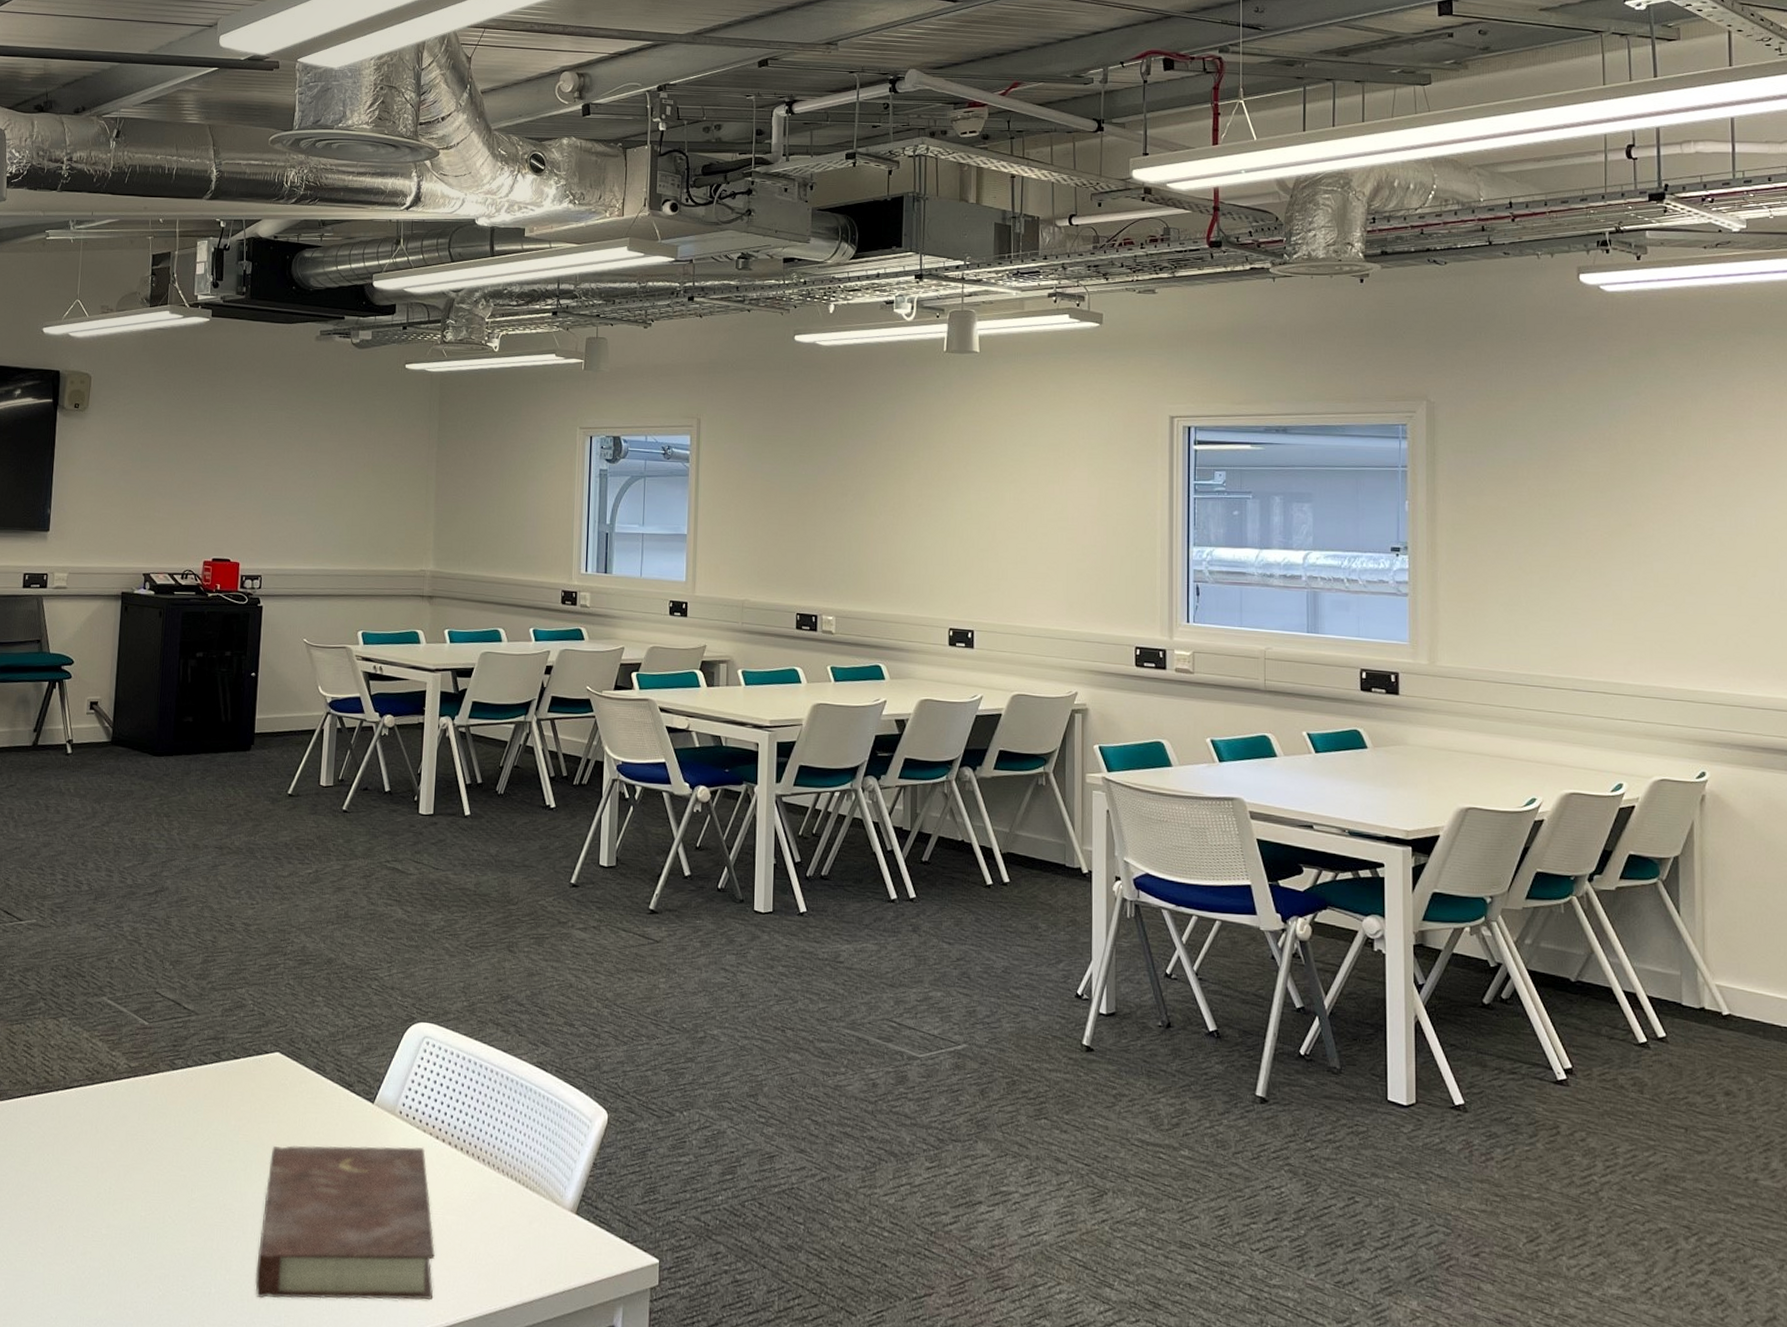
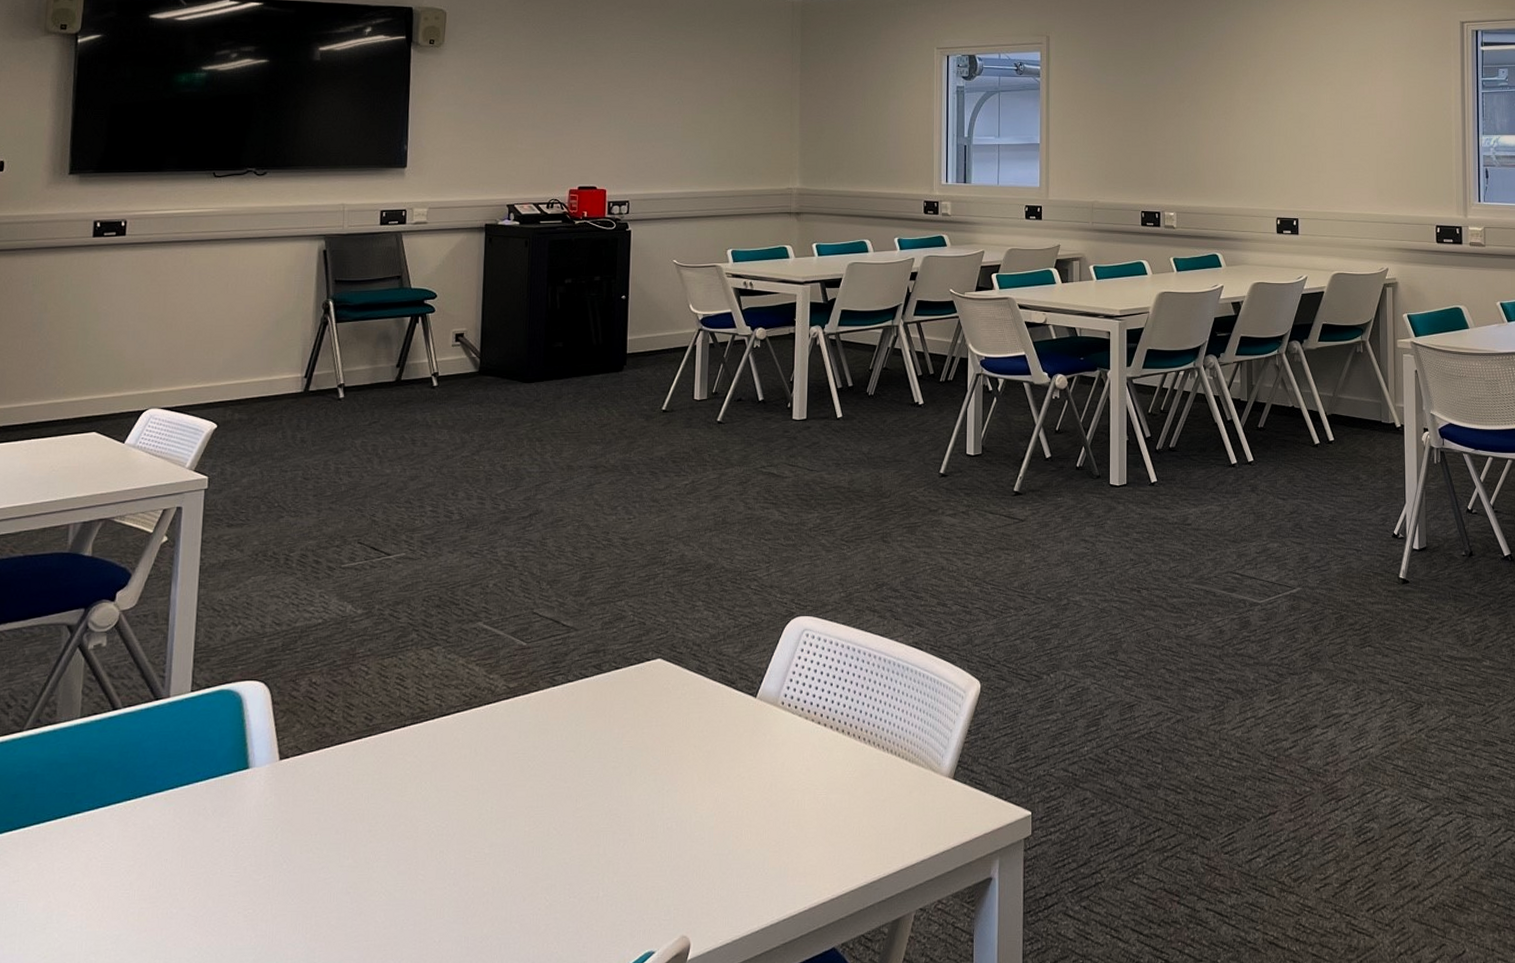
book: present [255,1145,435,1301] -> none [644,733,820,896]

